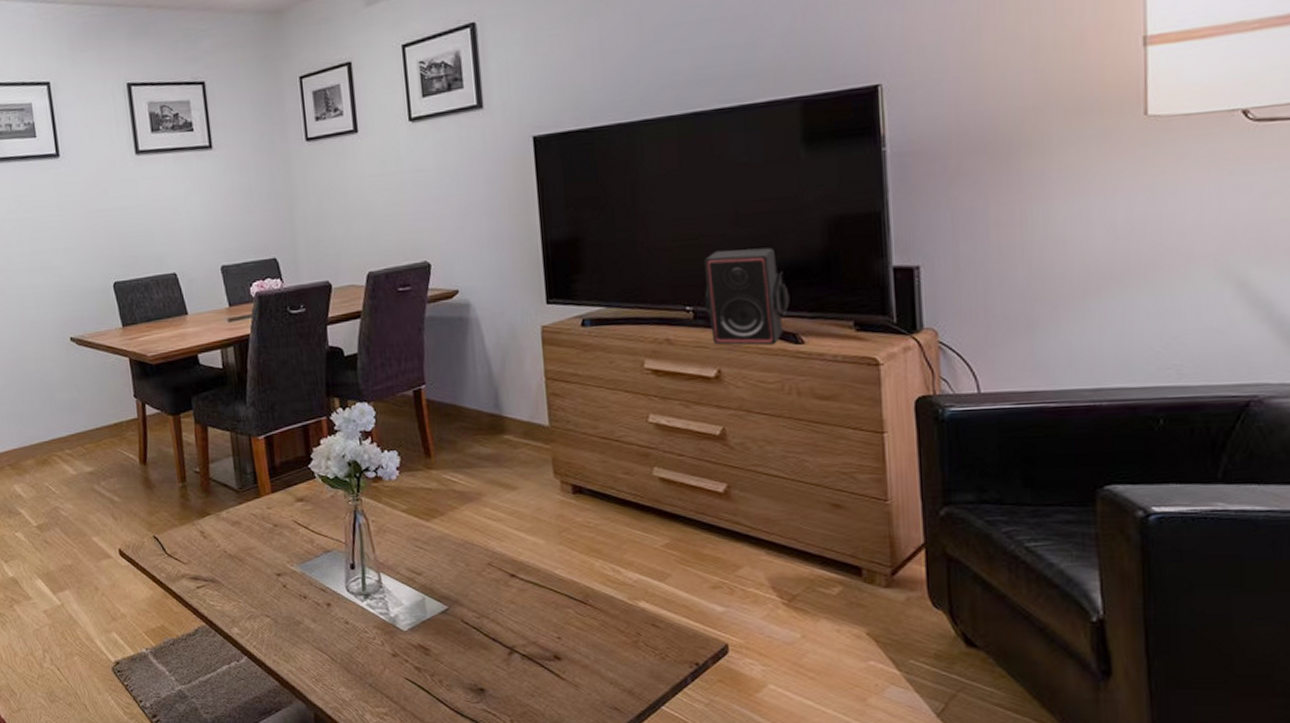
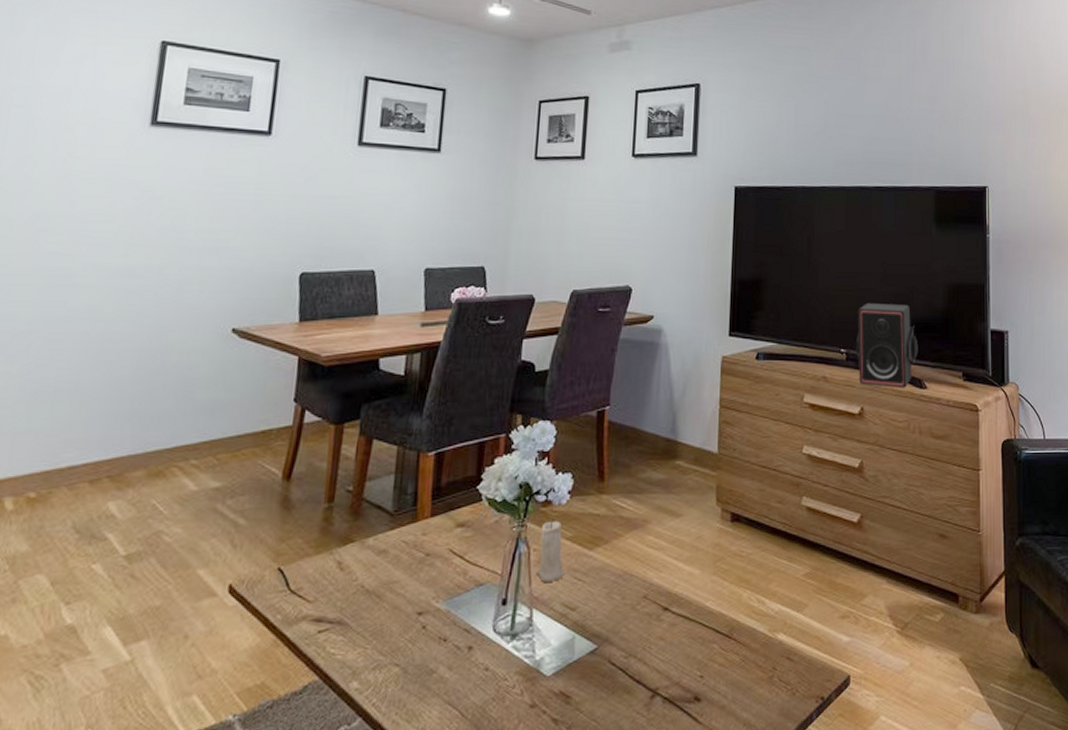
candle: none [375,493,405,550] -> present [536,519,564,582]

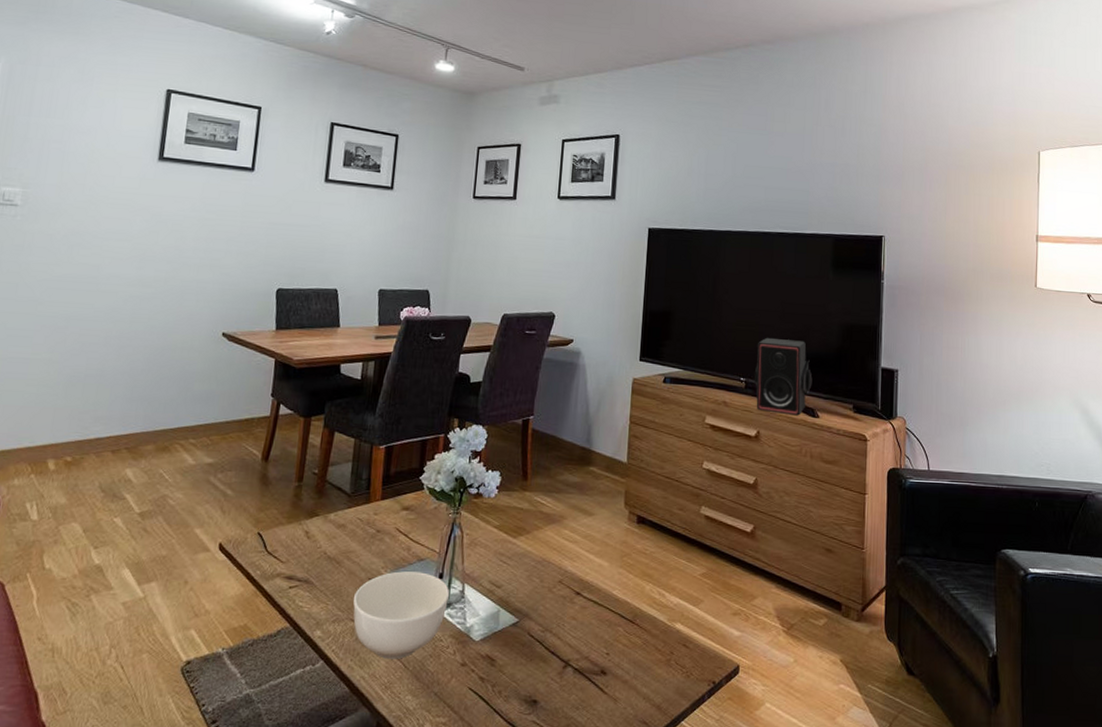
bowl: none [397,599,516,708] -> present [353,571,450,659]
candle: present [536,519,564,582] -> none [468,509,492,562]

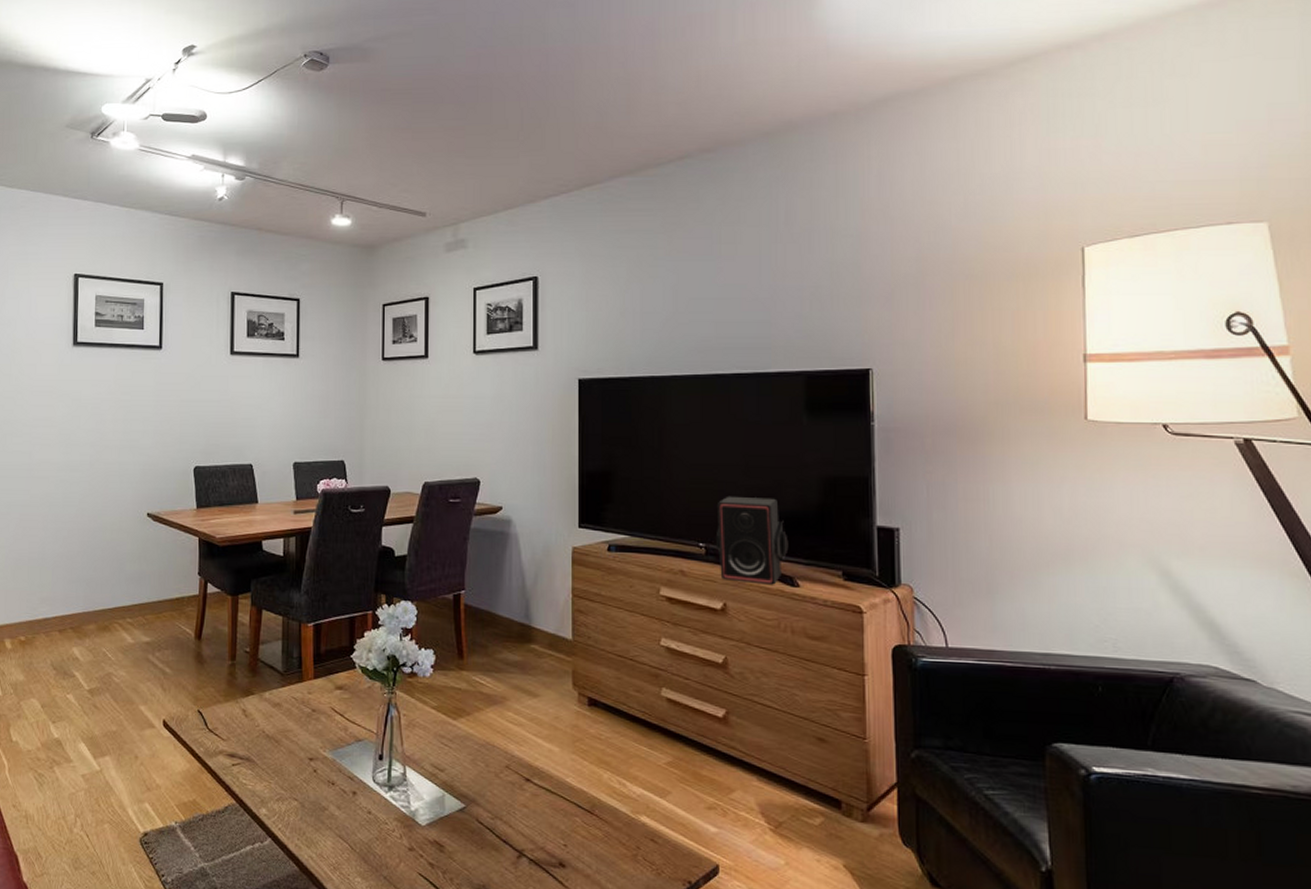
bowl: present [353,571,450,659] -> none [294,751,392,841]

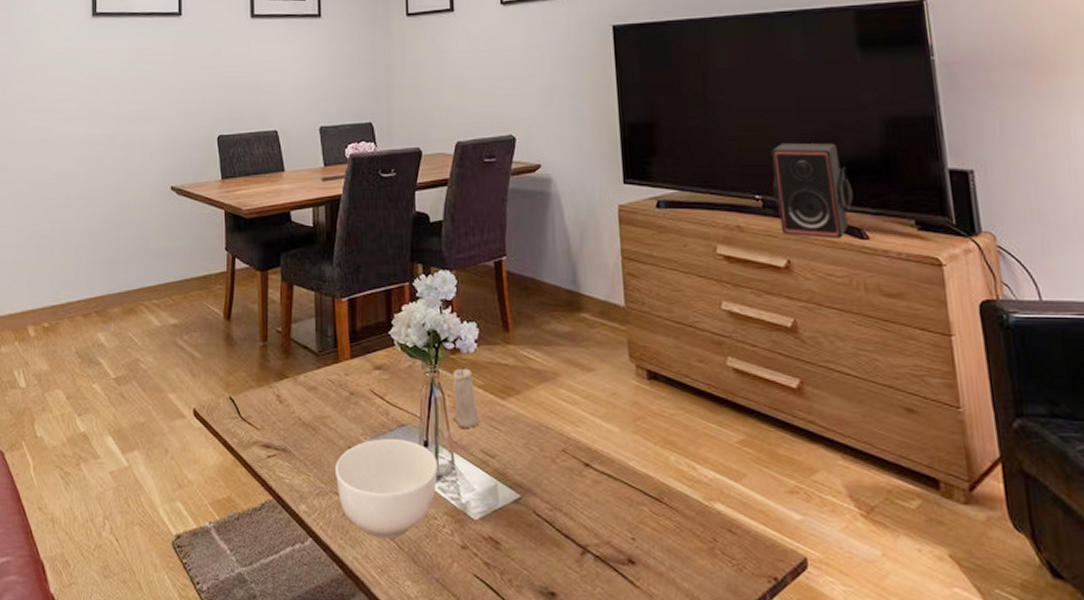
bowl: none [294,751,392,841] -> present [334,438,439,539]
candle: none [407,689,432,744] -> present [453,367,480,428]

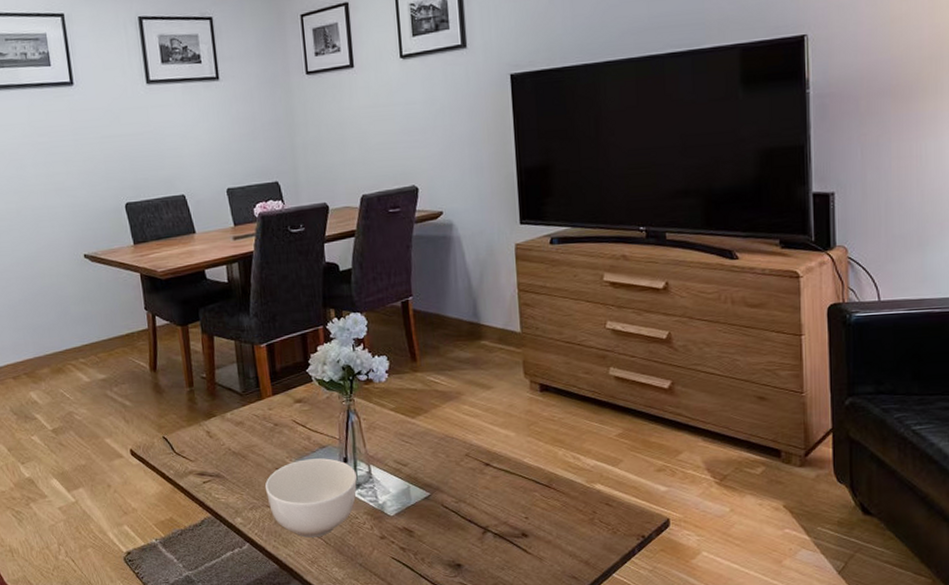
candle: present [453,367,480,428] -> none [367,394,393,444]
stereo: present [772,142,854,240] -> none [655,175,727,262]

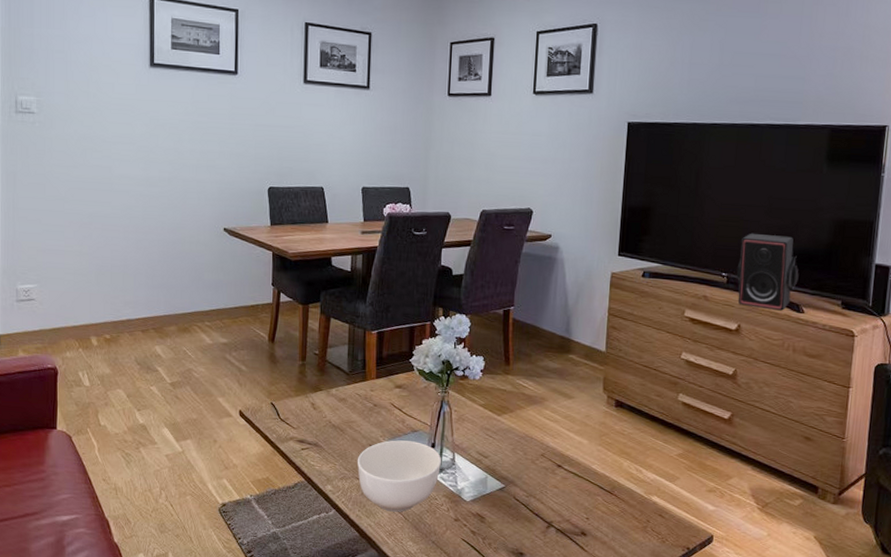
stereo: none [655,175,727,262] -> present [736,233,799,312]

